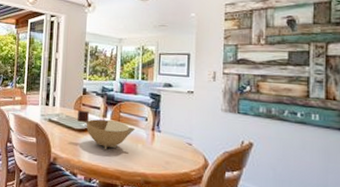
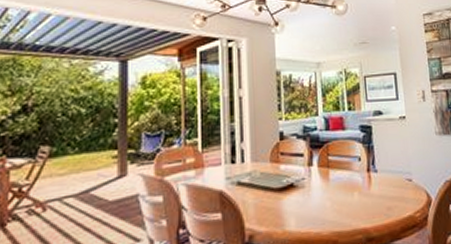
bowl: present [78,110,136,149] -> none [276,160,349,208]

